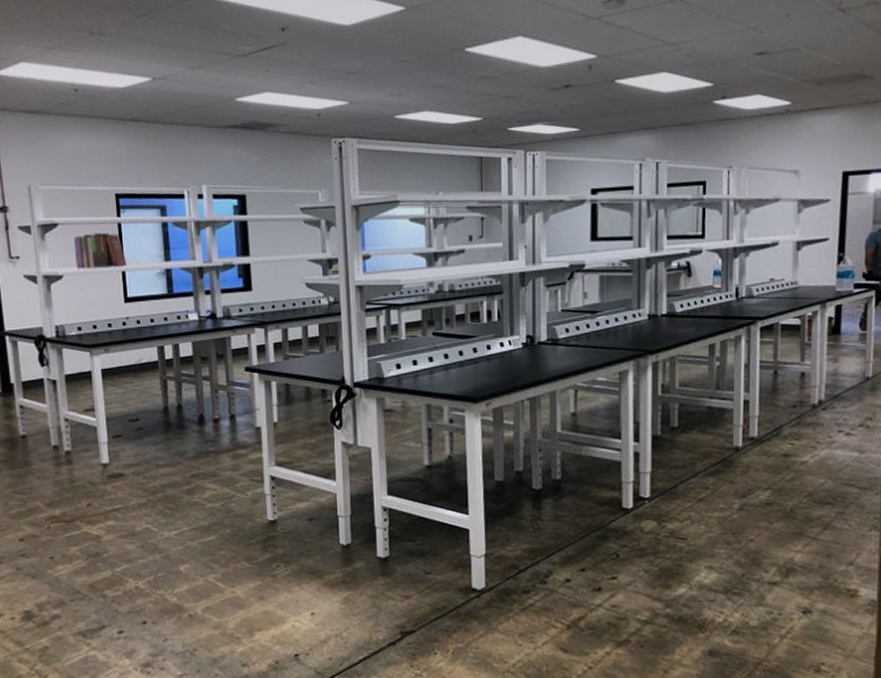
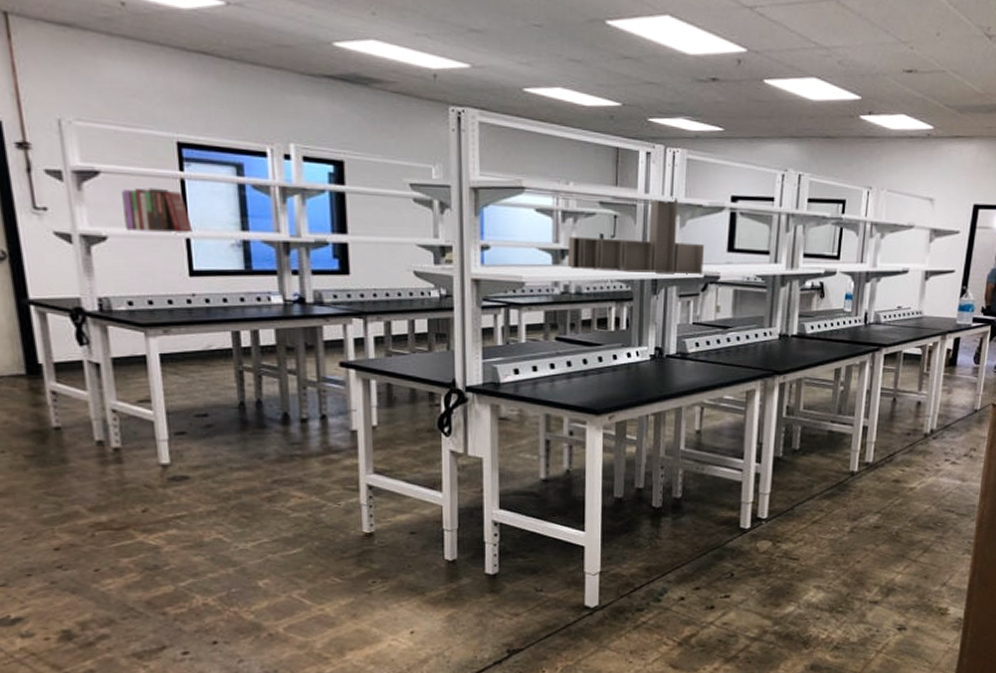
storage boxes: none [440,197,569,270] -> present [568,198,705,275]

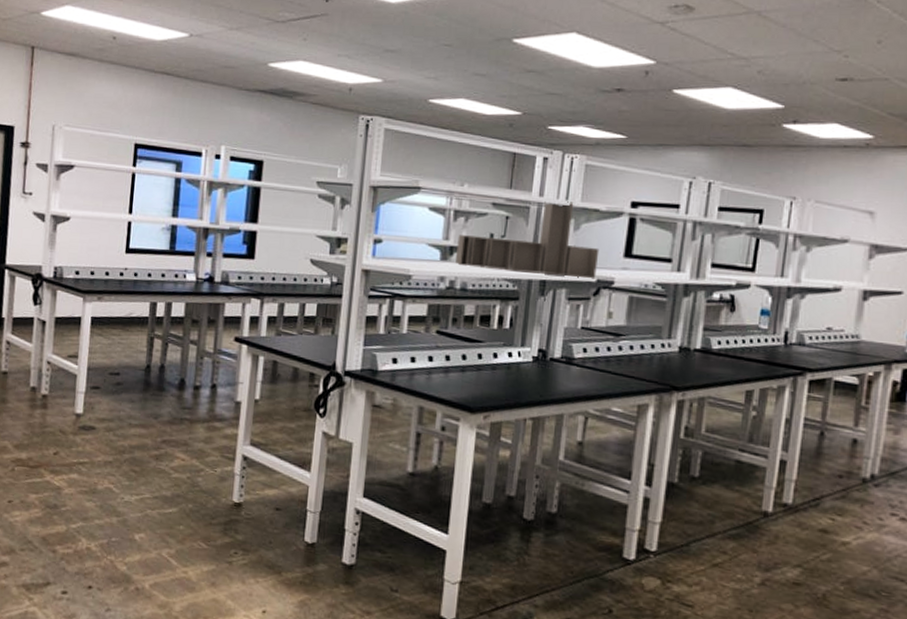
books: present [120,188,192,234] -> none [84,179,135,218]

